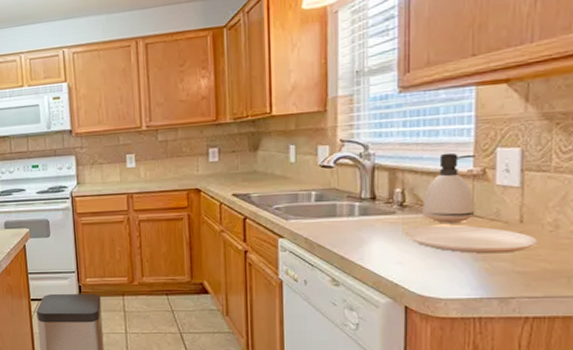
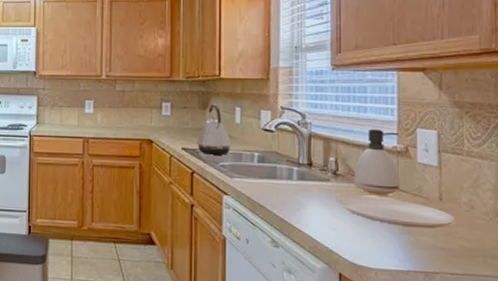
kettle: none [248,143,286,198] -> present [197,103,232,155]

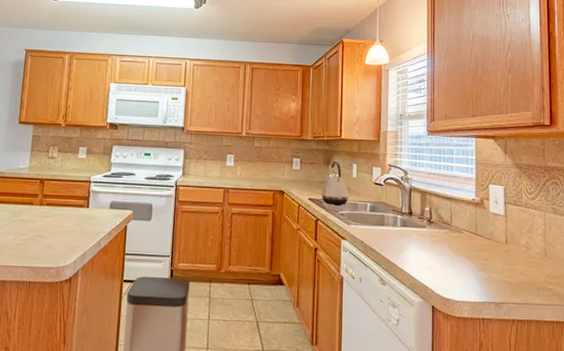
plate: present [337,195,455,229] -> none [431,239,517,266]
soap dispenser: present [354,128,399,195] -> none [444,184,477,239]

